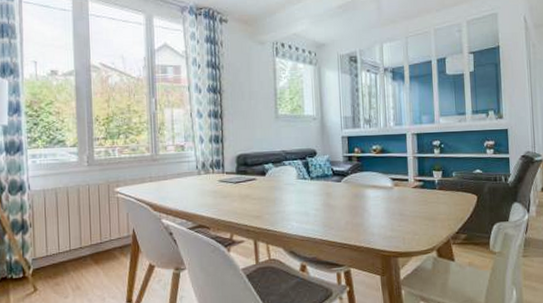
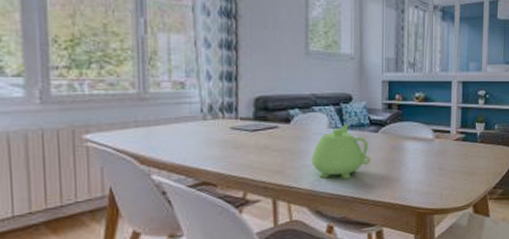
teapot: none [284,175,336,224] -> present [311,124,370,179]

